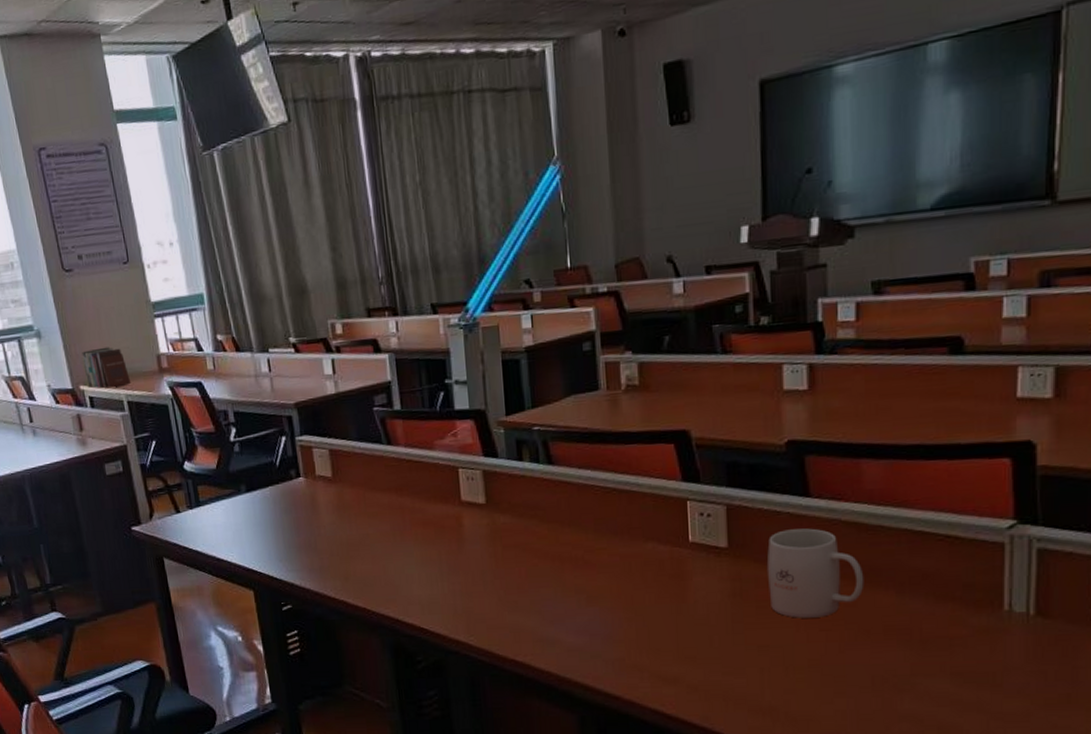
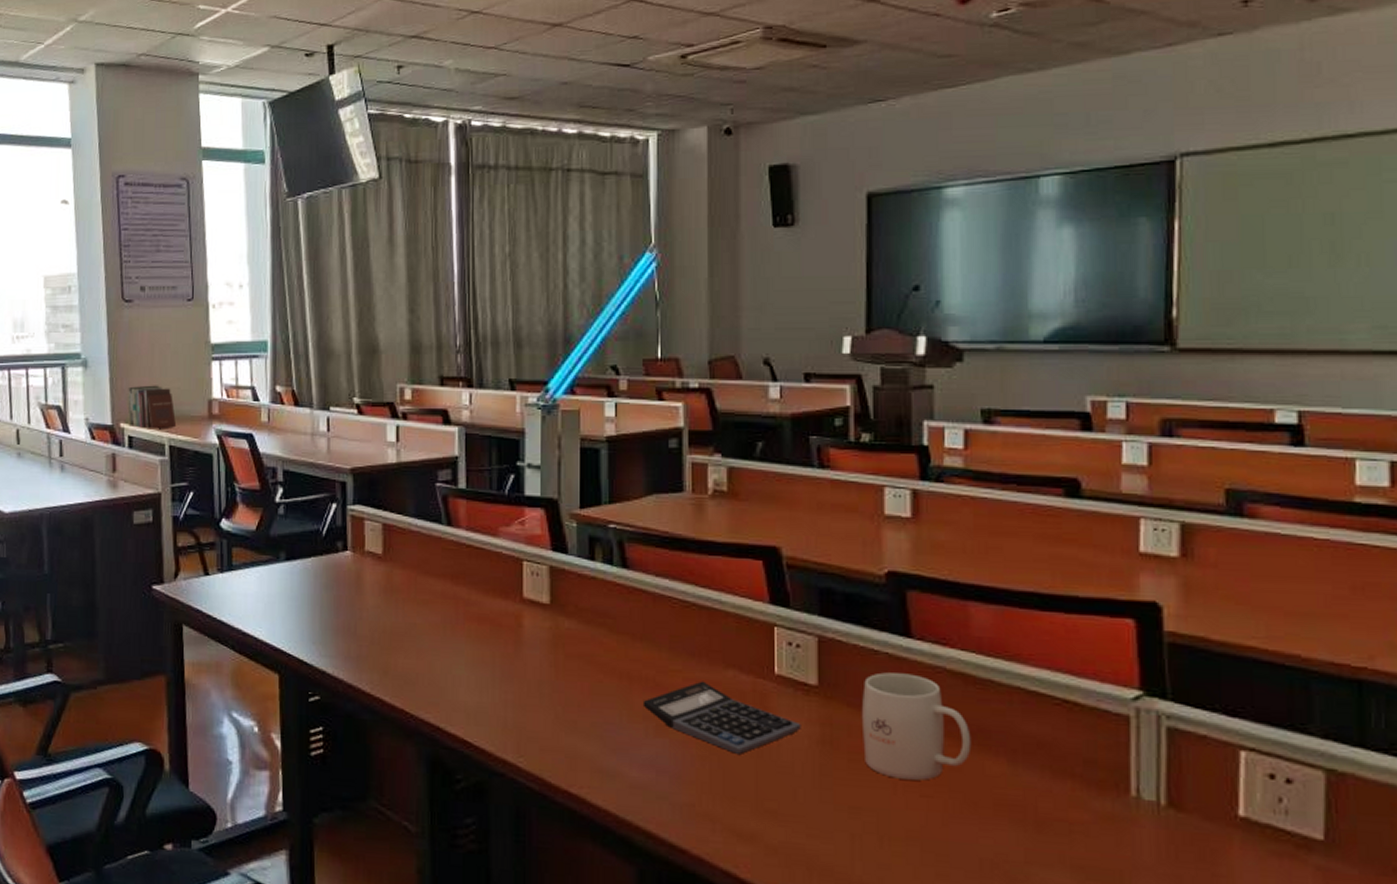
calculator: none [574,555,714,613] -> present [642,681,801,754]

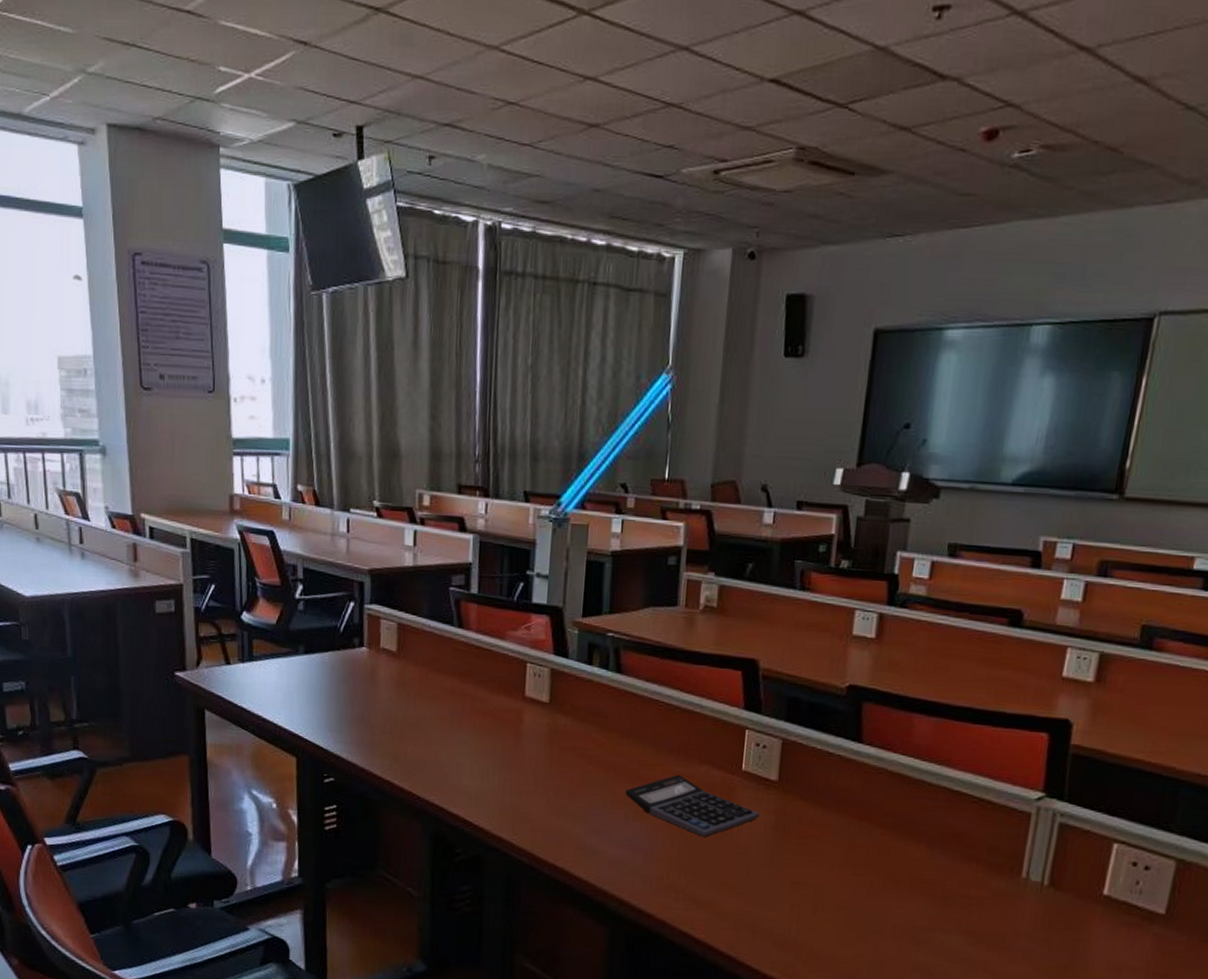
books: present [126,385,177,430] -> none [147,476,198,522]
mug: present [861,672,972,781] -> none [809,771,901,862]

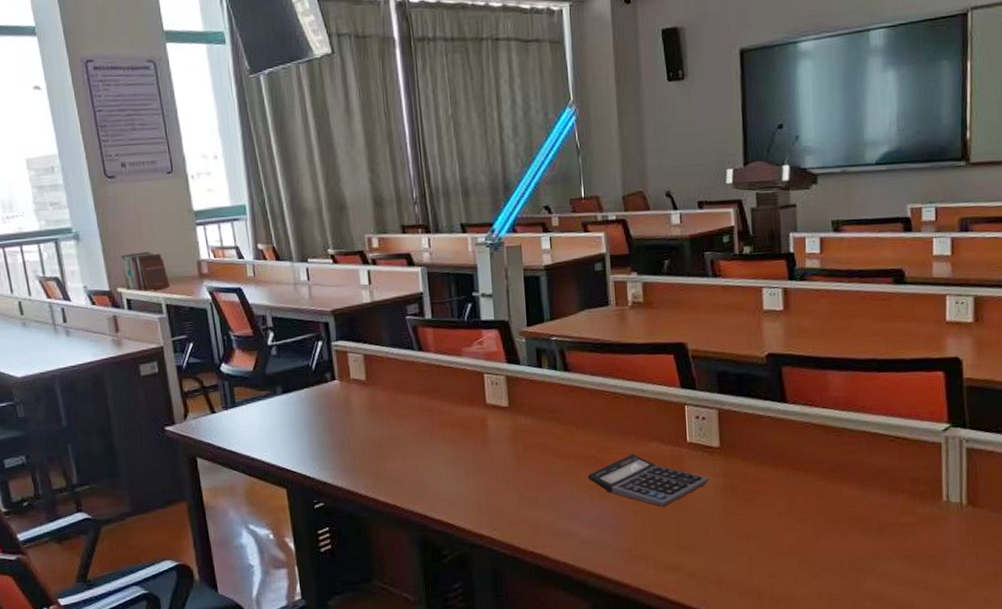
books: none [147,476,198,522] -> present [120,251,171,292]

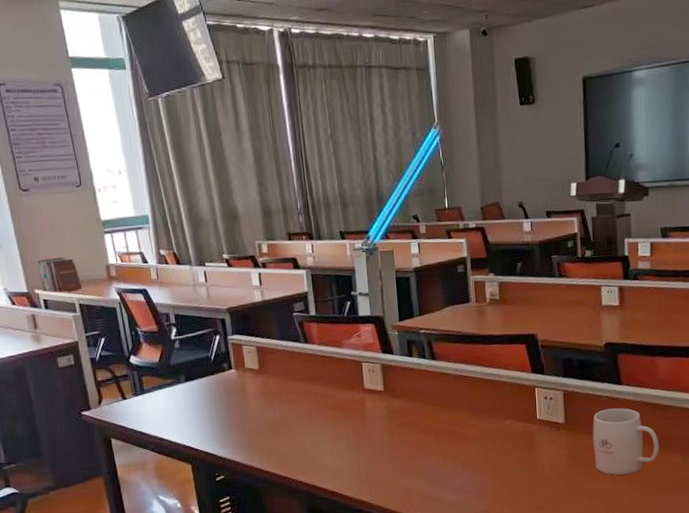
calculator: present [587,454,709,507] -> none [452,429,556,474]
mug: none [752,430,833,510] -> present [592,408,660,475]

